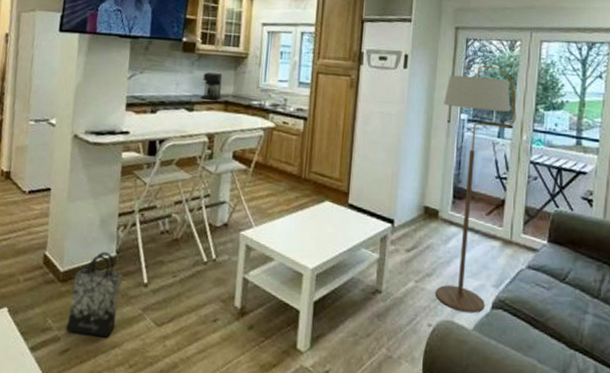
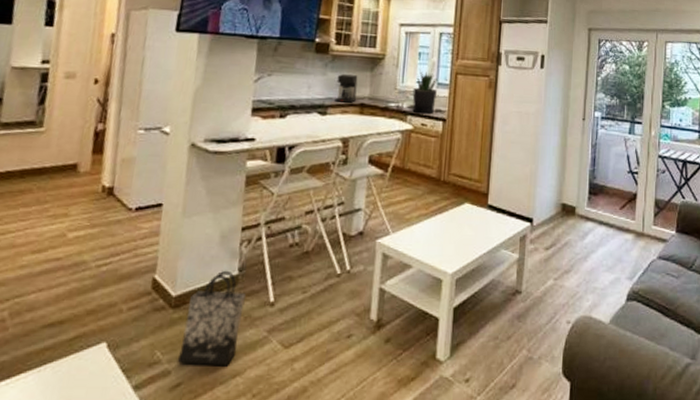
planter: none [274,68,299,113] -> present [412,69,438,115]
floor lamp: present [435,65,517,314] -> none [573,64,645,307]

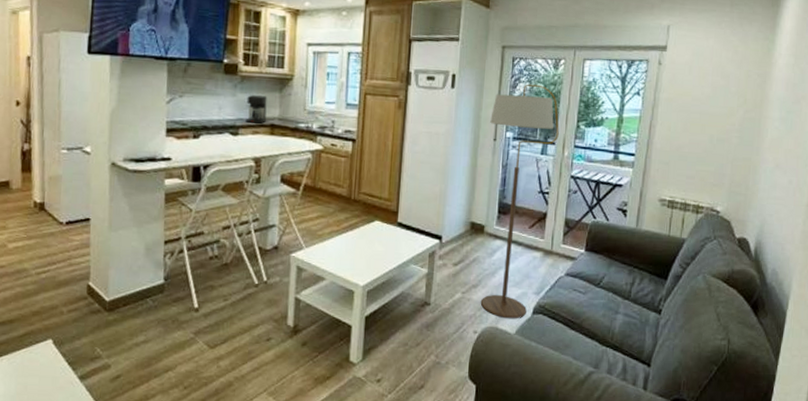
shopping bag: present [177,271,246,366] -> none [115,280,172,362]
planter: present [412,69,438,115] -> none [321,89,347,135]
floor lamp: none [573,64,645,307] -> present [480,84,559,319]

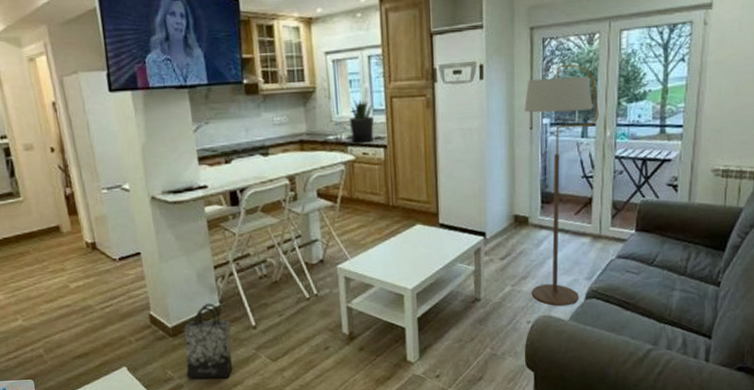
shopping bag: none [115,280,172,362] -> present [184,304,233,379]
coffee maker: present [245,95,267,124] -> none [272,112,295,142]
planter: none [321,89,347,135] -> present [349,97,375,144]

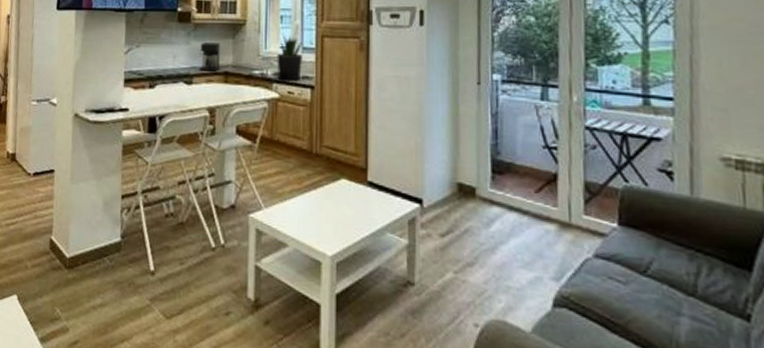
shopping bag: present [184,304,233,379] -> none [73,237,128,330]
coffee maker: none [272,112,295,142] -> present [199,42,221,71]
floor lamp: present [524,64,599,307] -> none [470,16,562,313]

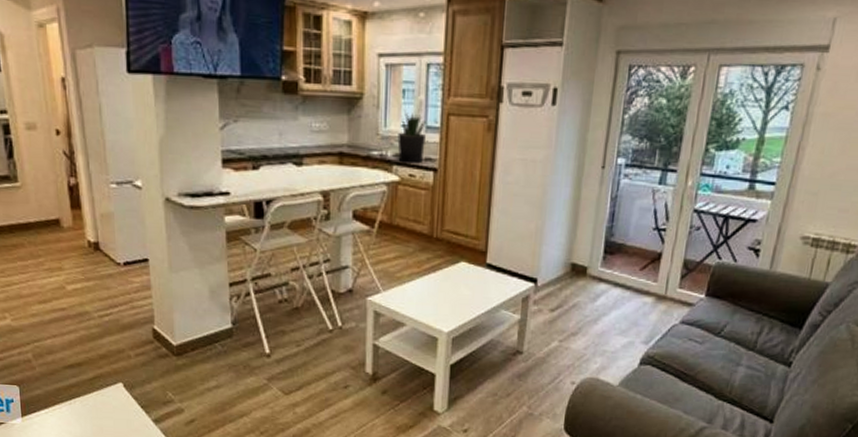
coffee maker: present [199,42,221,71] -> none [310,118,335,152]

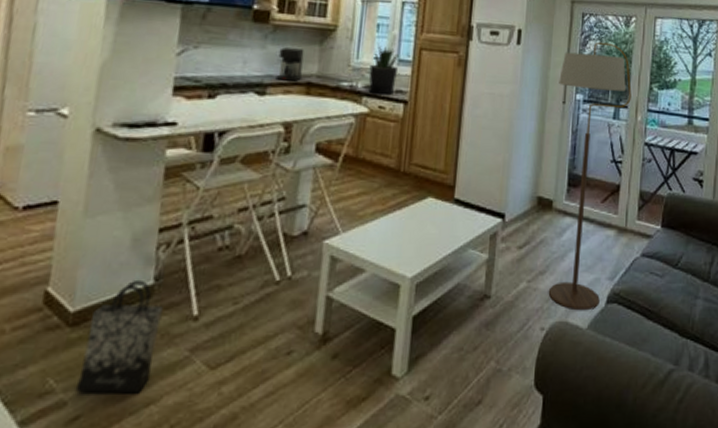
shopping bag: none [188,324,242,408] -> present [75,281,163,394]
coffee maker: none [310,118,335,152] -> present [275,47,305,81]
floor lamp: none [580,98,683,370] -> present [548,42,632,311]

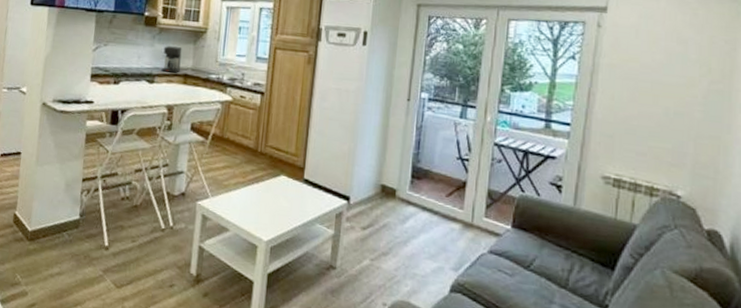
shopping bag: present [75,281,163,394] -> none [32,214,85,296]
planter: present [368,43,399,96] -> none [232,43,257,88]
floor lamp: present [548,42,632,311] -> none [390,43,481,296]

